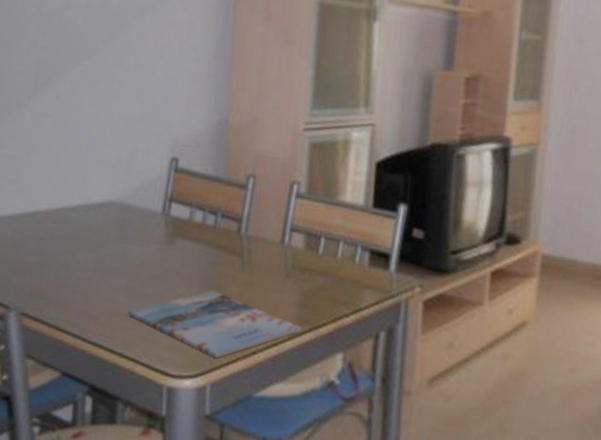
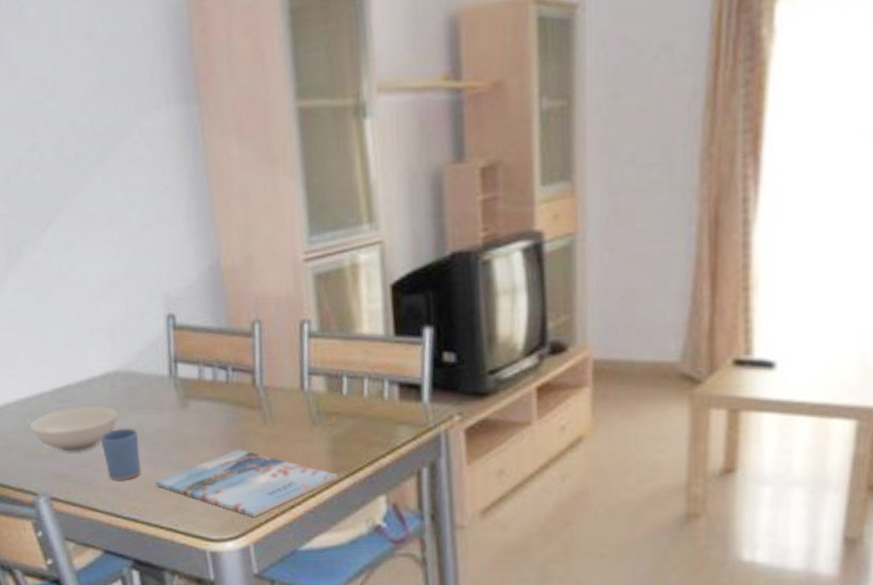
bowl: none [18,229,106,272] -> present [30,406,117,452]
mug: none [83,254,121,306] -> present [100,428,141,481]

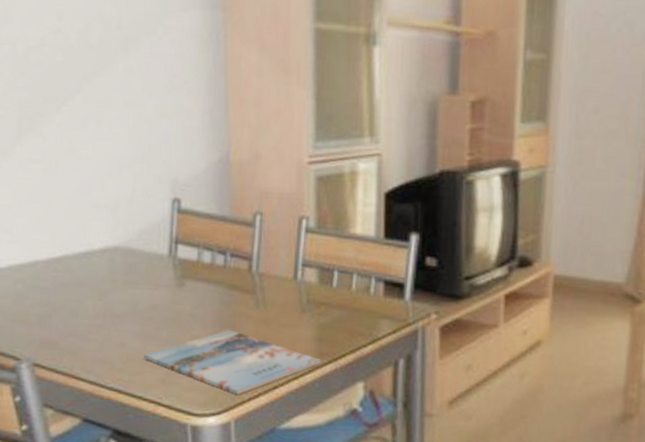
bowl: present [30,406,117,452] -> none [21,276,112,320]
mug: present [100,428,141,481] -> none [92,301,132,352]

